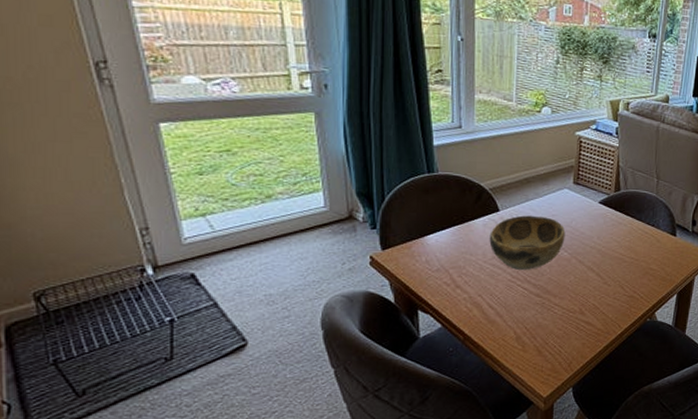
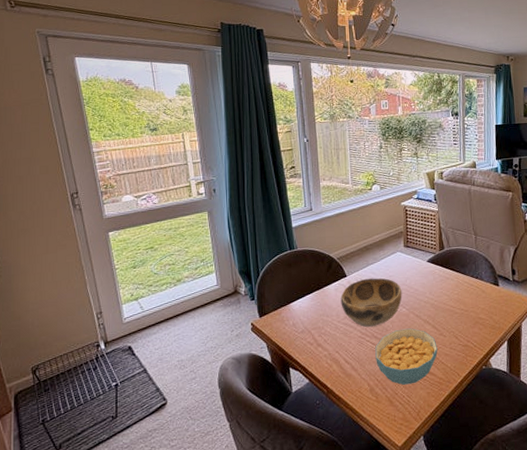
cereal bowl: none [526,274,599,334] -> present [375,328,438,385]

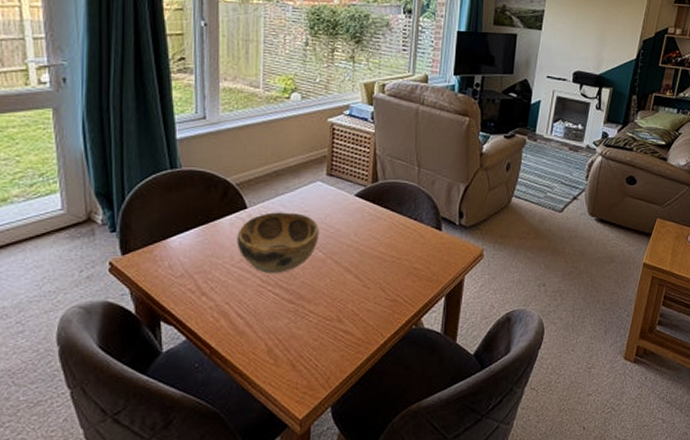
cereal bowl: present [375,328,438,385] -> none [278,277,359,346]

